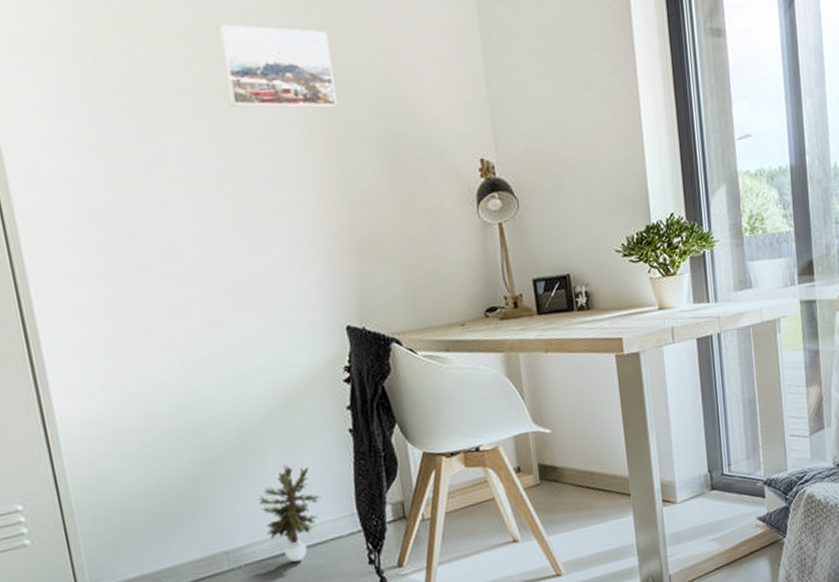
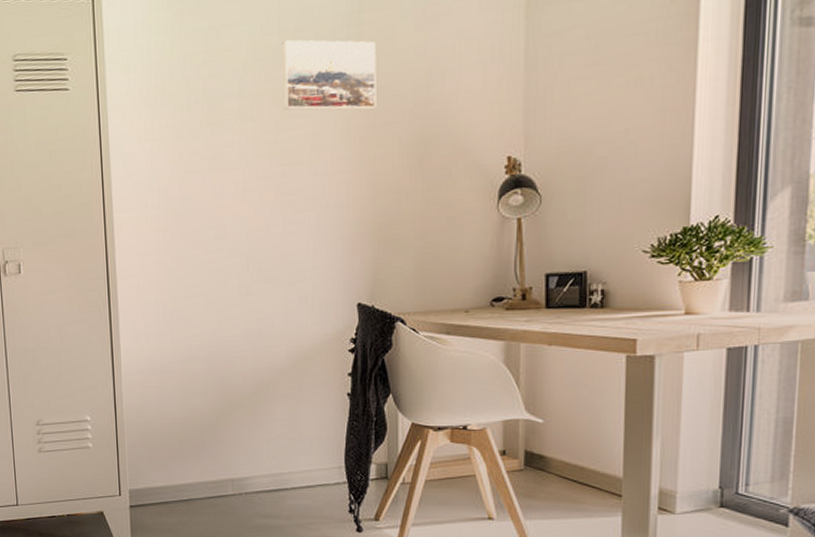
potted plant: present [257,463,322,562] -> none [262,415,316,499]

